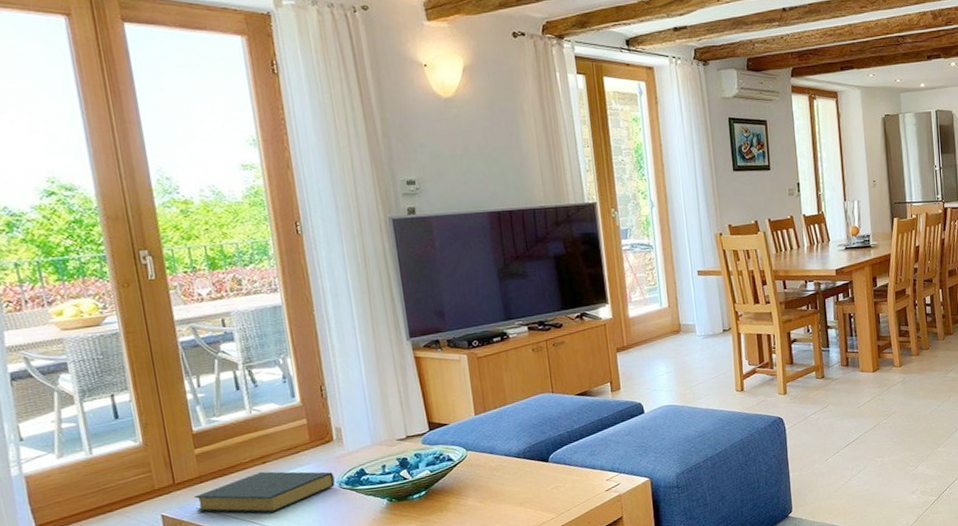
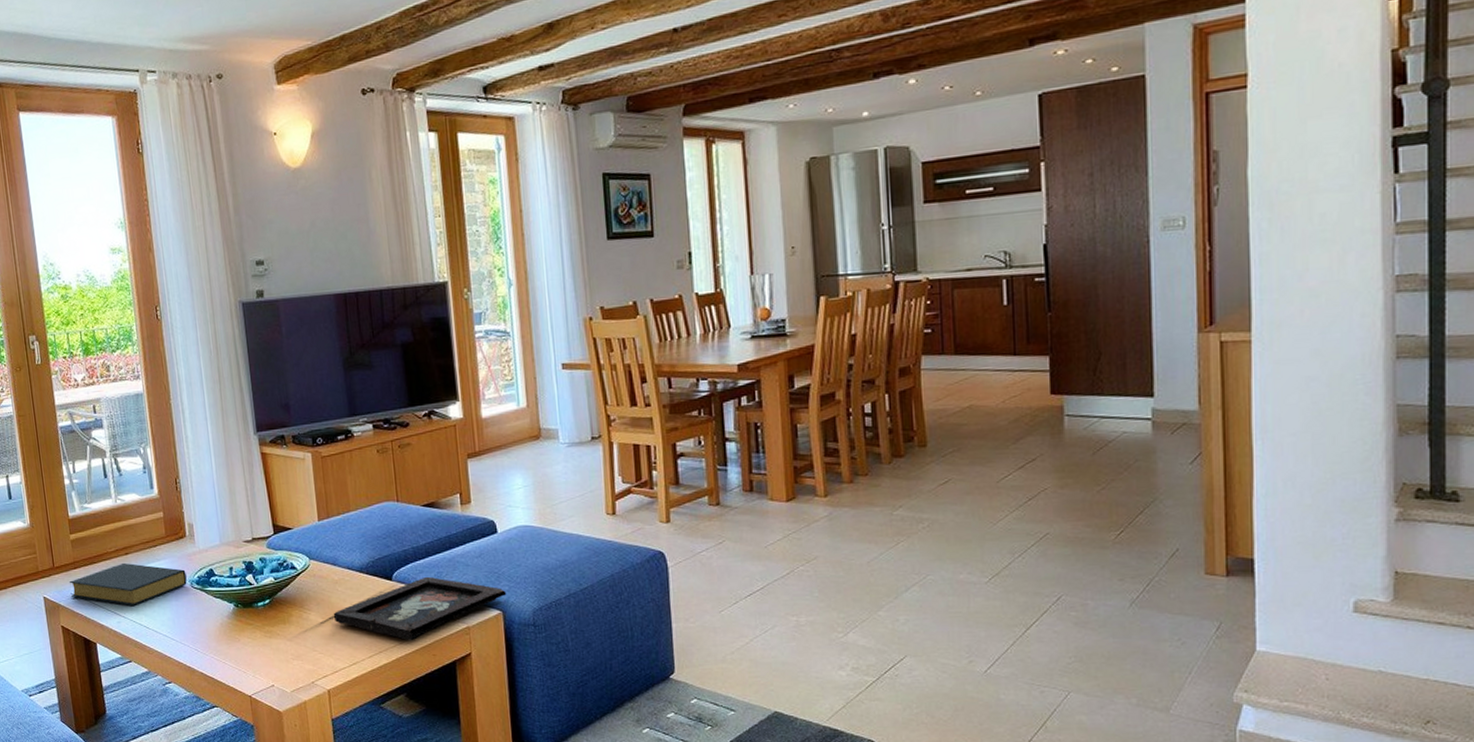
decorative tray: none [491,455,653,513] -> present [333,576,507,641]

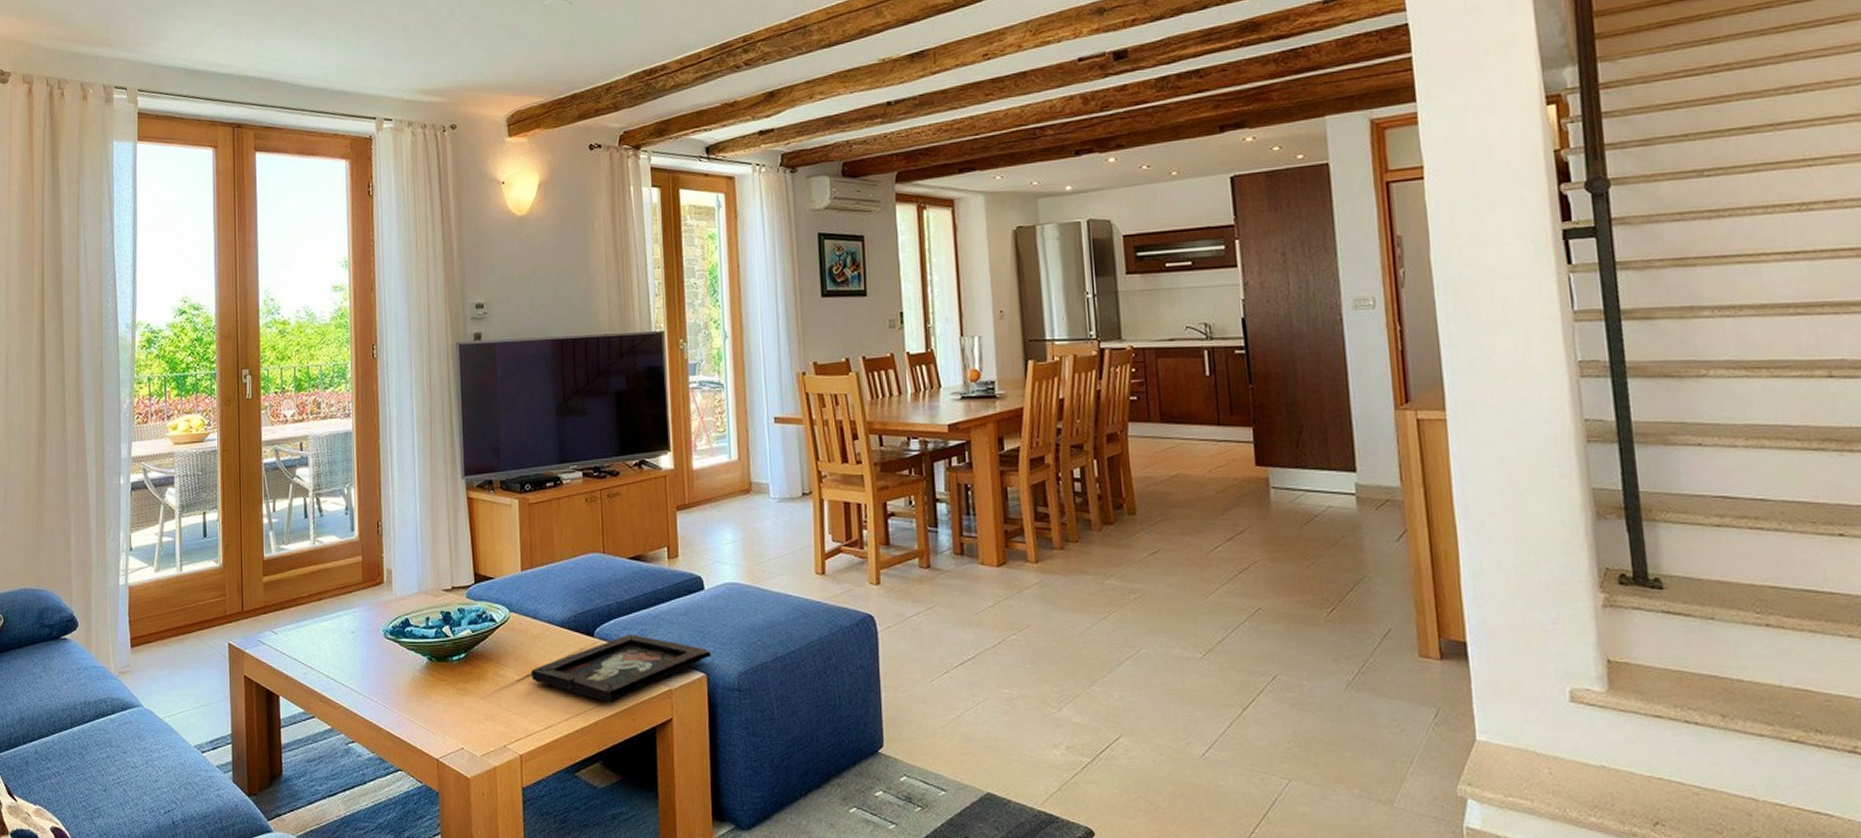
hardback book: present [68,562,187,607] -> none [257,608,381,657]

